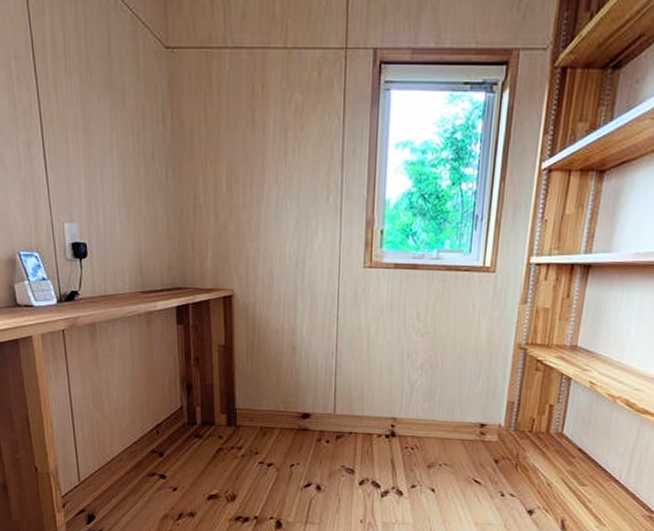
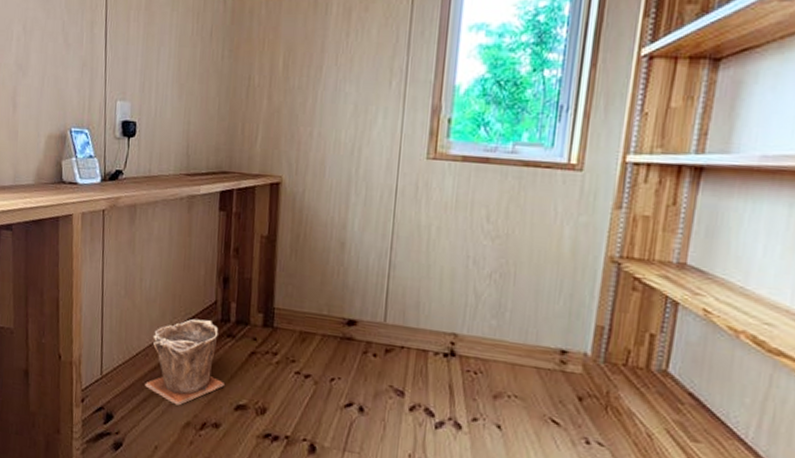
plant pot: none [122,424,196,501] -> present [145,318,224,406]

